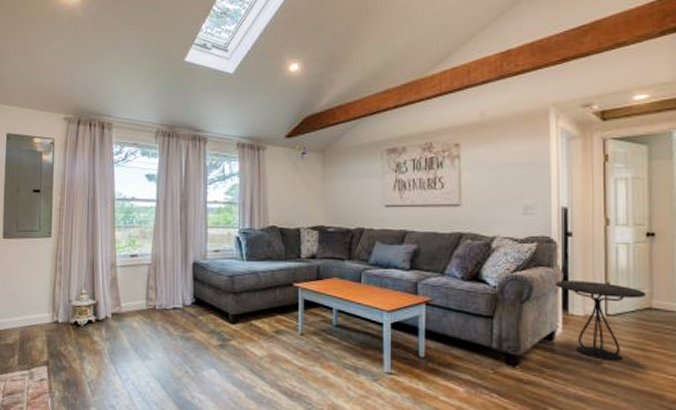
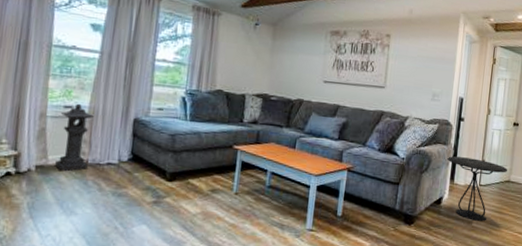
stone lantern: none [127,251,157,318] -> present [55,103,94,172]

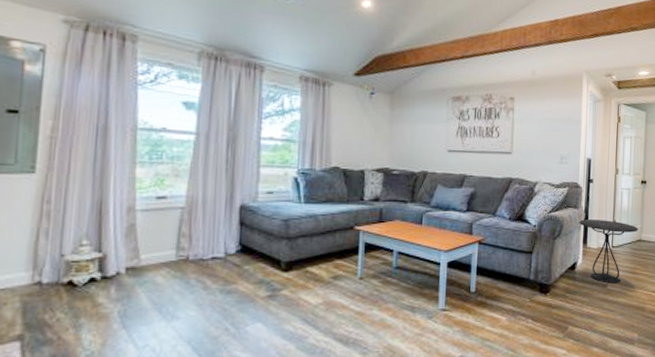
stone lantern: present [55,103,94,172] -> none [149,192,193,272]

